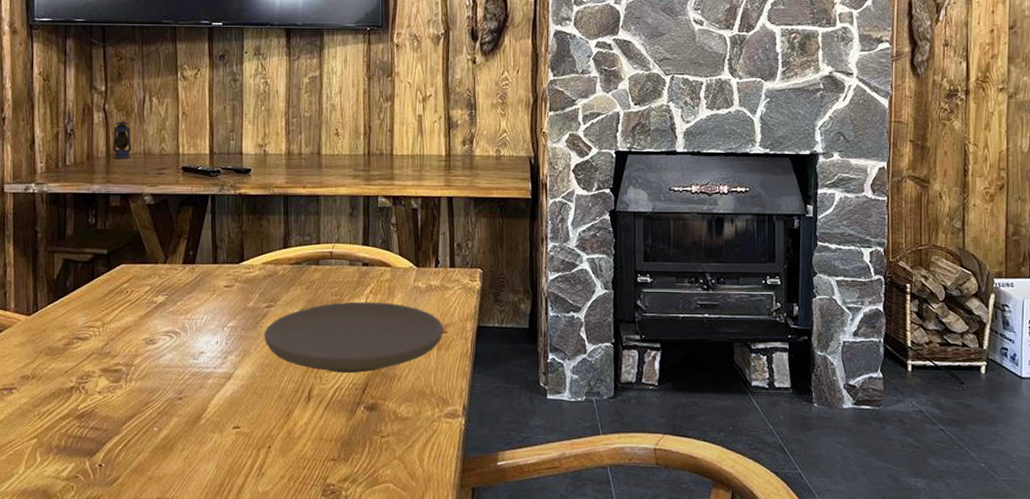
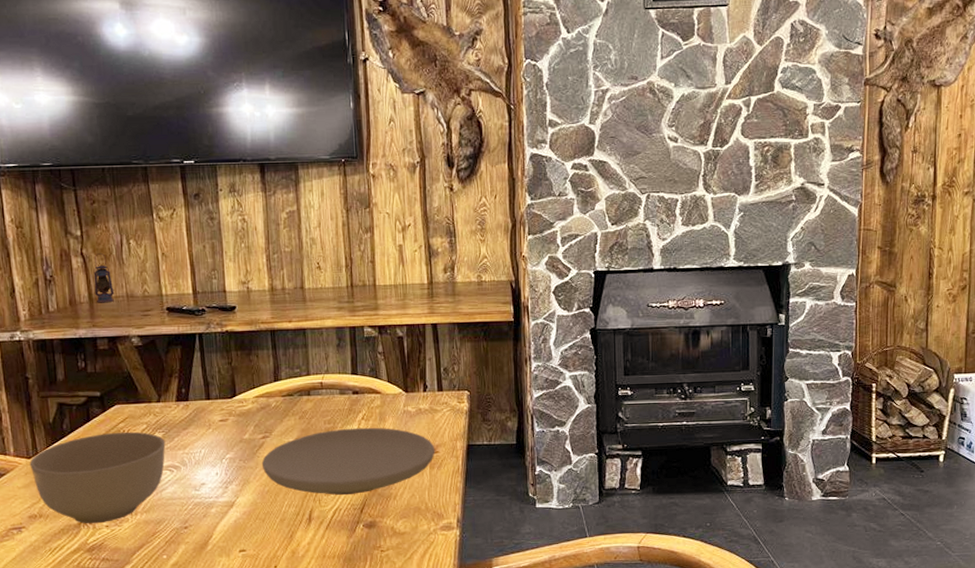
bowl: none [28,292,168,389] -> present [29,431,166,524]

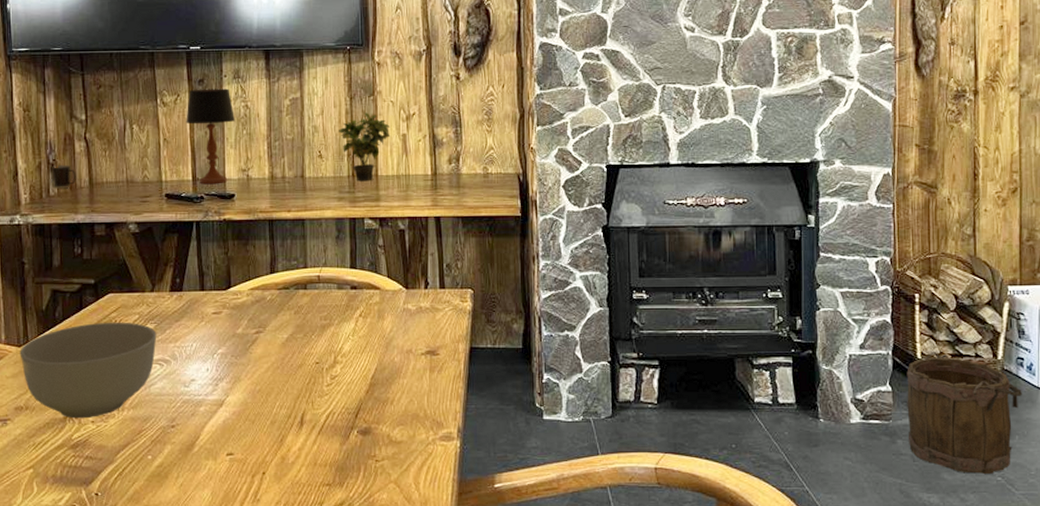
mug: none [48,281,76,305] -> present [51,165,76,189]
lantern: present [93,253,115,303] -> none [95,138,115,188]
table lamp: none [183,202,233,298] -> present [186,88,236,185]
plate: present [261,427,435,495] -> none [254,325,436,397]
potted plant: none [336,224,387,292] -> present [339,112,391,182]
bucket: none [861,435,962,540] -> present [906,352,1022,475]

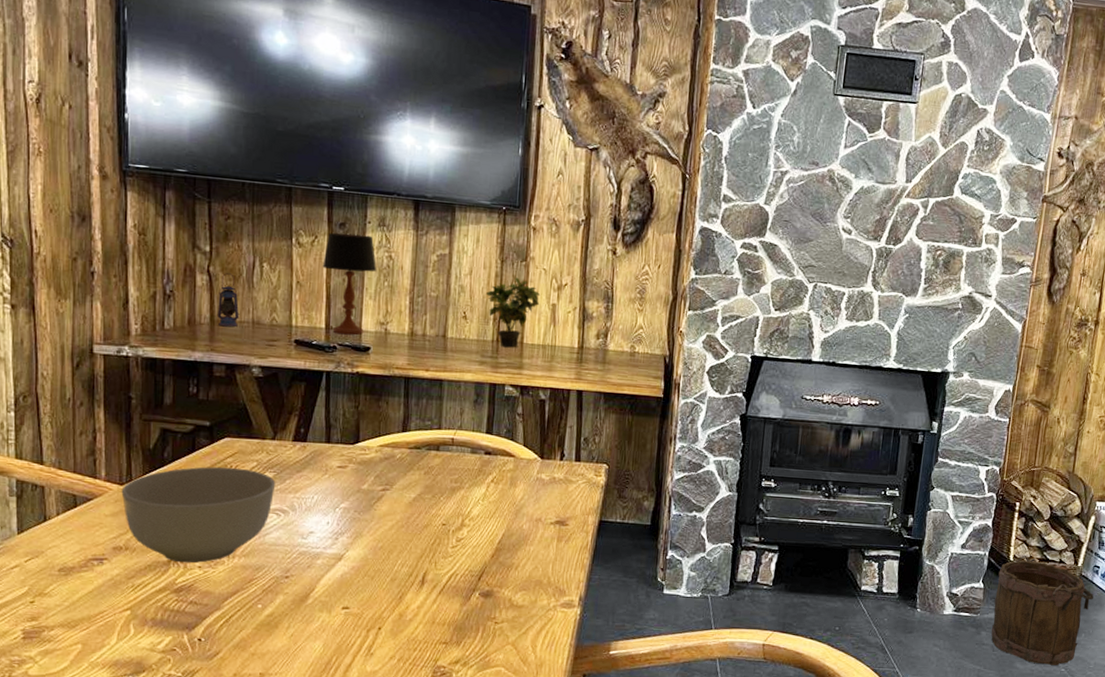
mug: present [51,165,76,189] -> none [167,297,196,323]
lantern: none [95,138,115,188] -> present [218,273,240,327]

